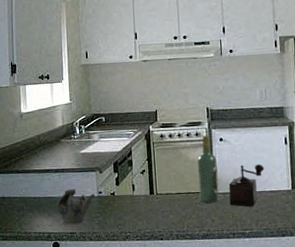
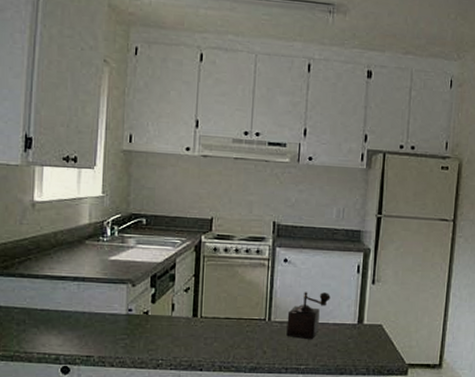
teapot: present [57,189,95,225] -> none [72,303,123,347]
wine bottle: present [197,135,219,203] -> none [252,253,278,332]

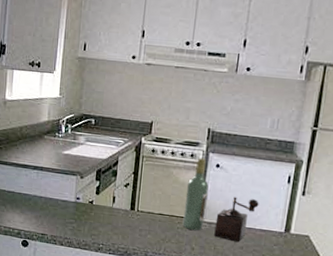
wine bottle: none [252,253,278,332] -> present [182,158,209,231]

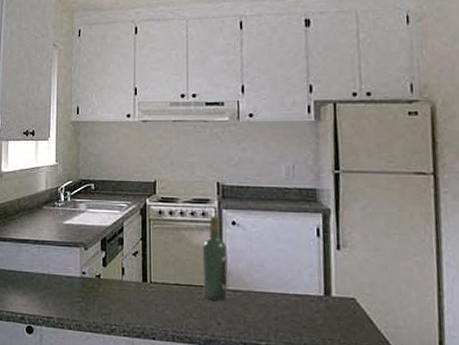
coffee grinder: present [214,197,259,243] -> none [241,258,288,313]

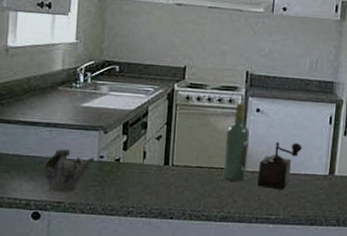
teapot: none [34,265,77,308] -> present [43,149,95,193]
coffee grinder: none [241,258,288,313] -> present [257,142,302,190]

